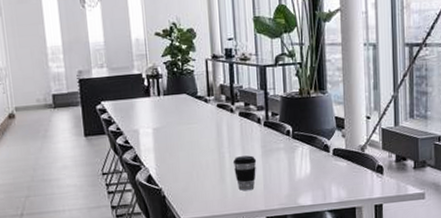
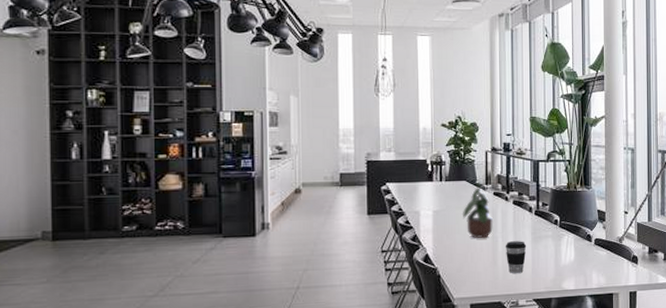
potted plant: none [184,91,219,155] -> present [462,179,494,238]

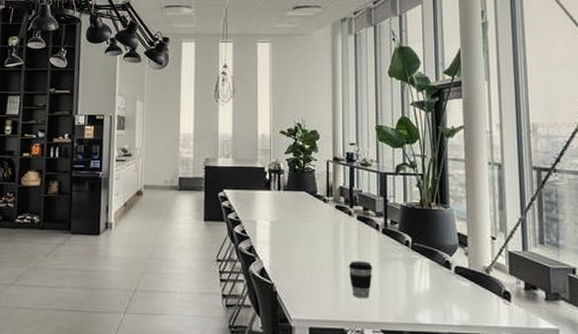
potted plant: present [462,179,494,238] -> none [301,190,336,255]

